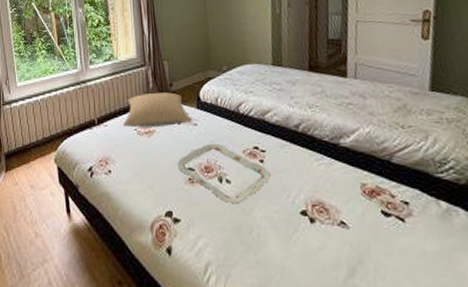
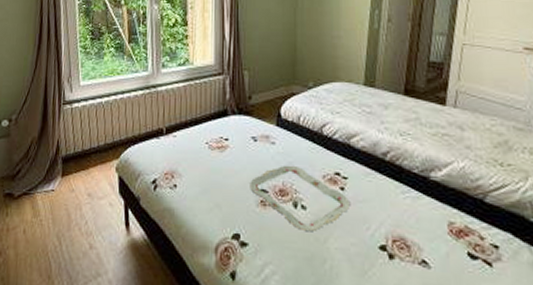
pillow: present [123,92,192,128] -> none [194,105,269,143]

